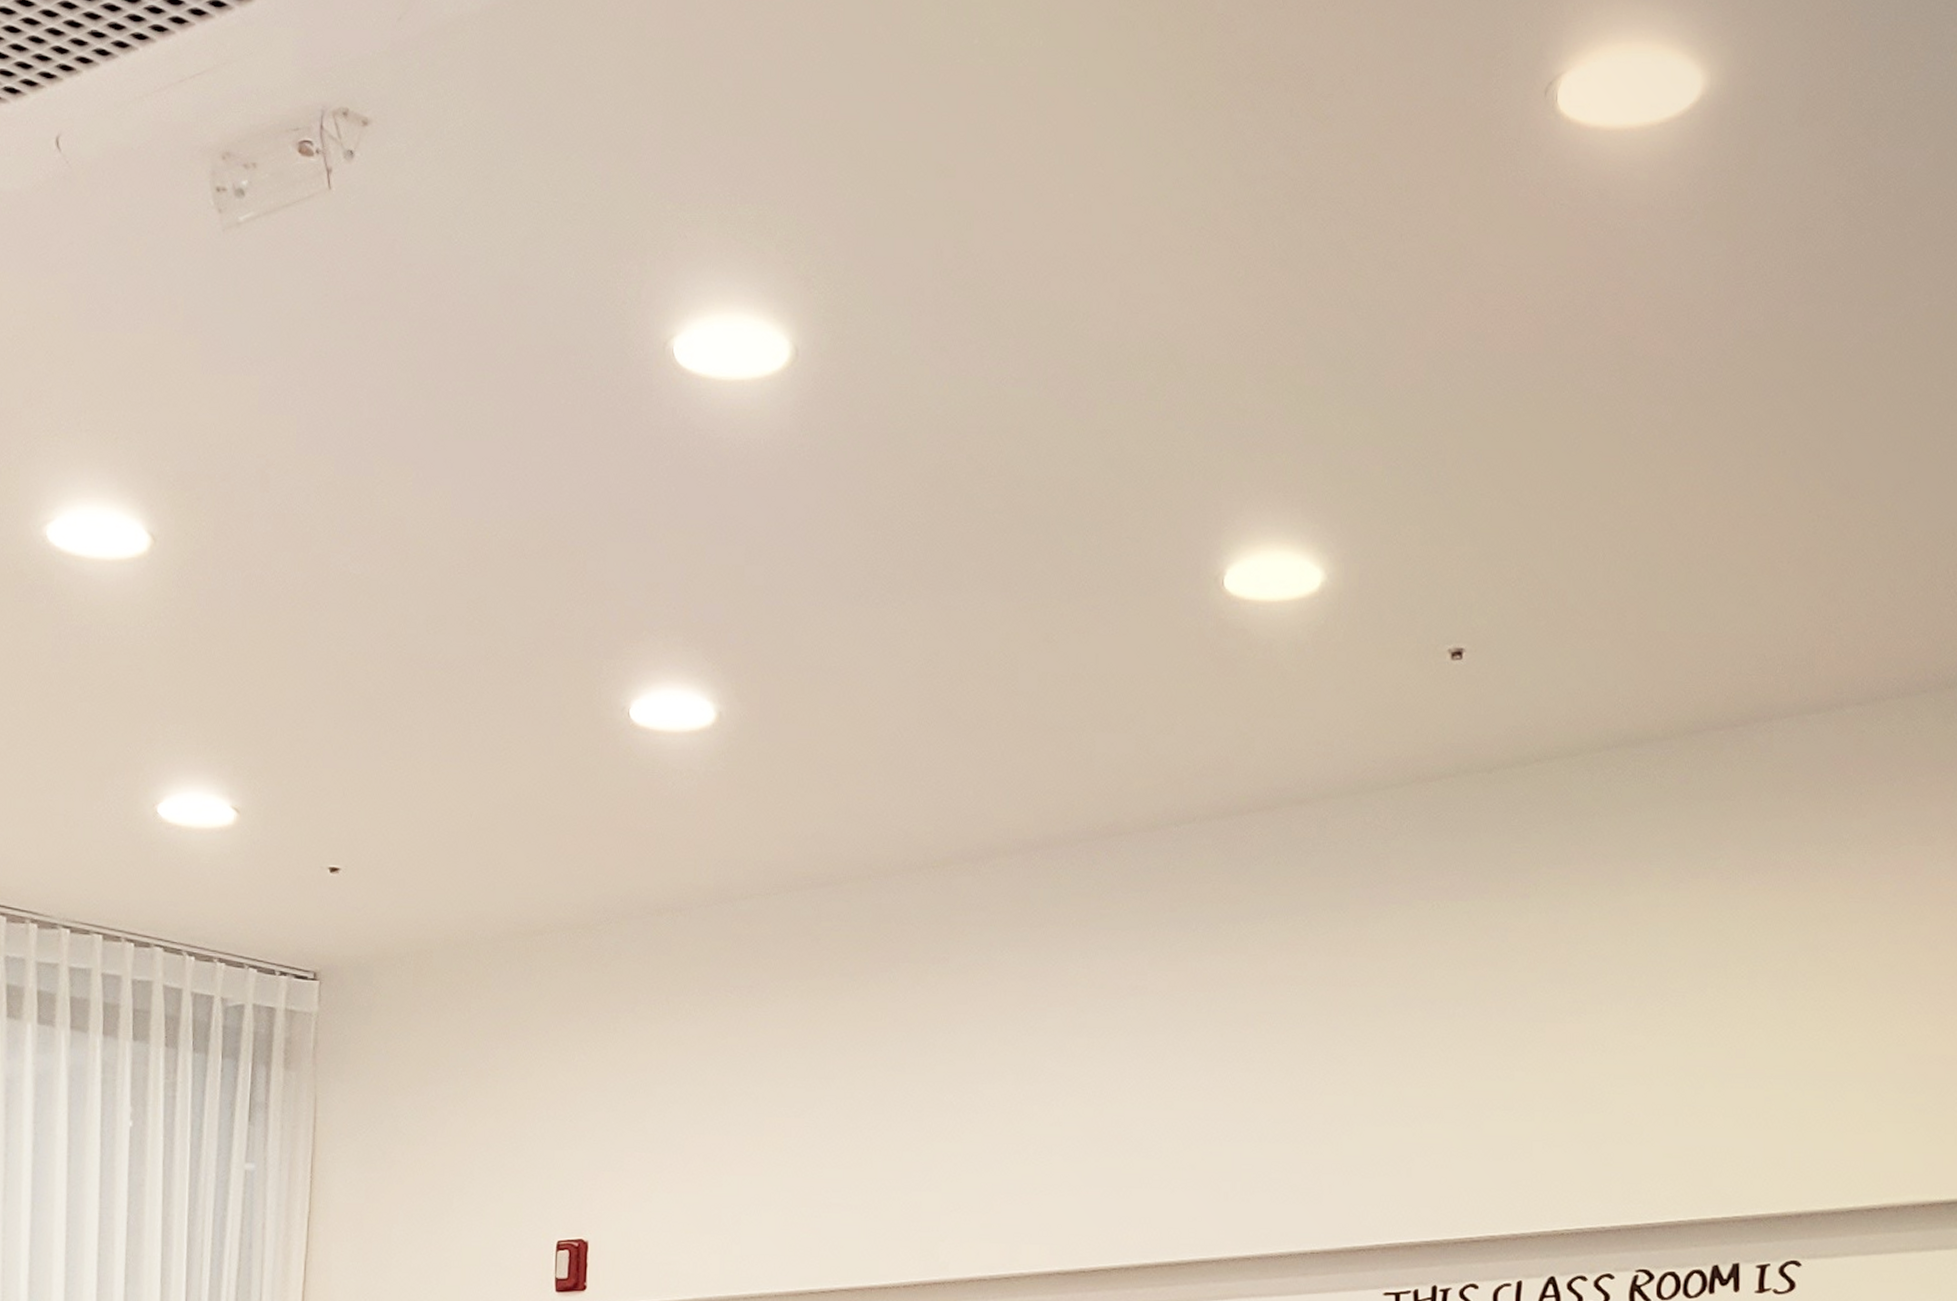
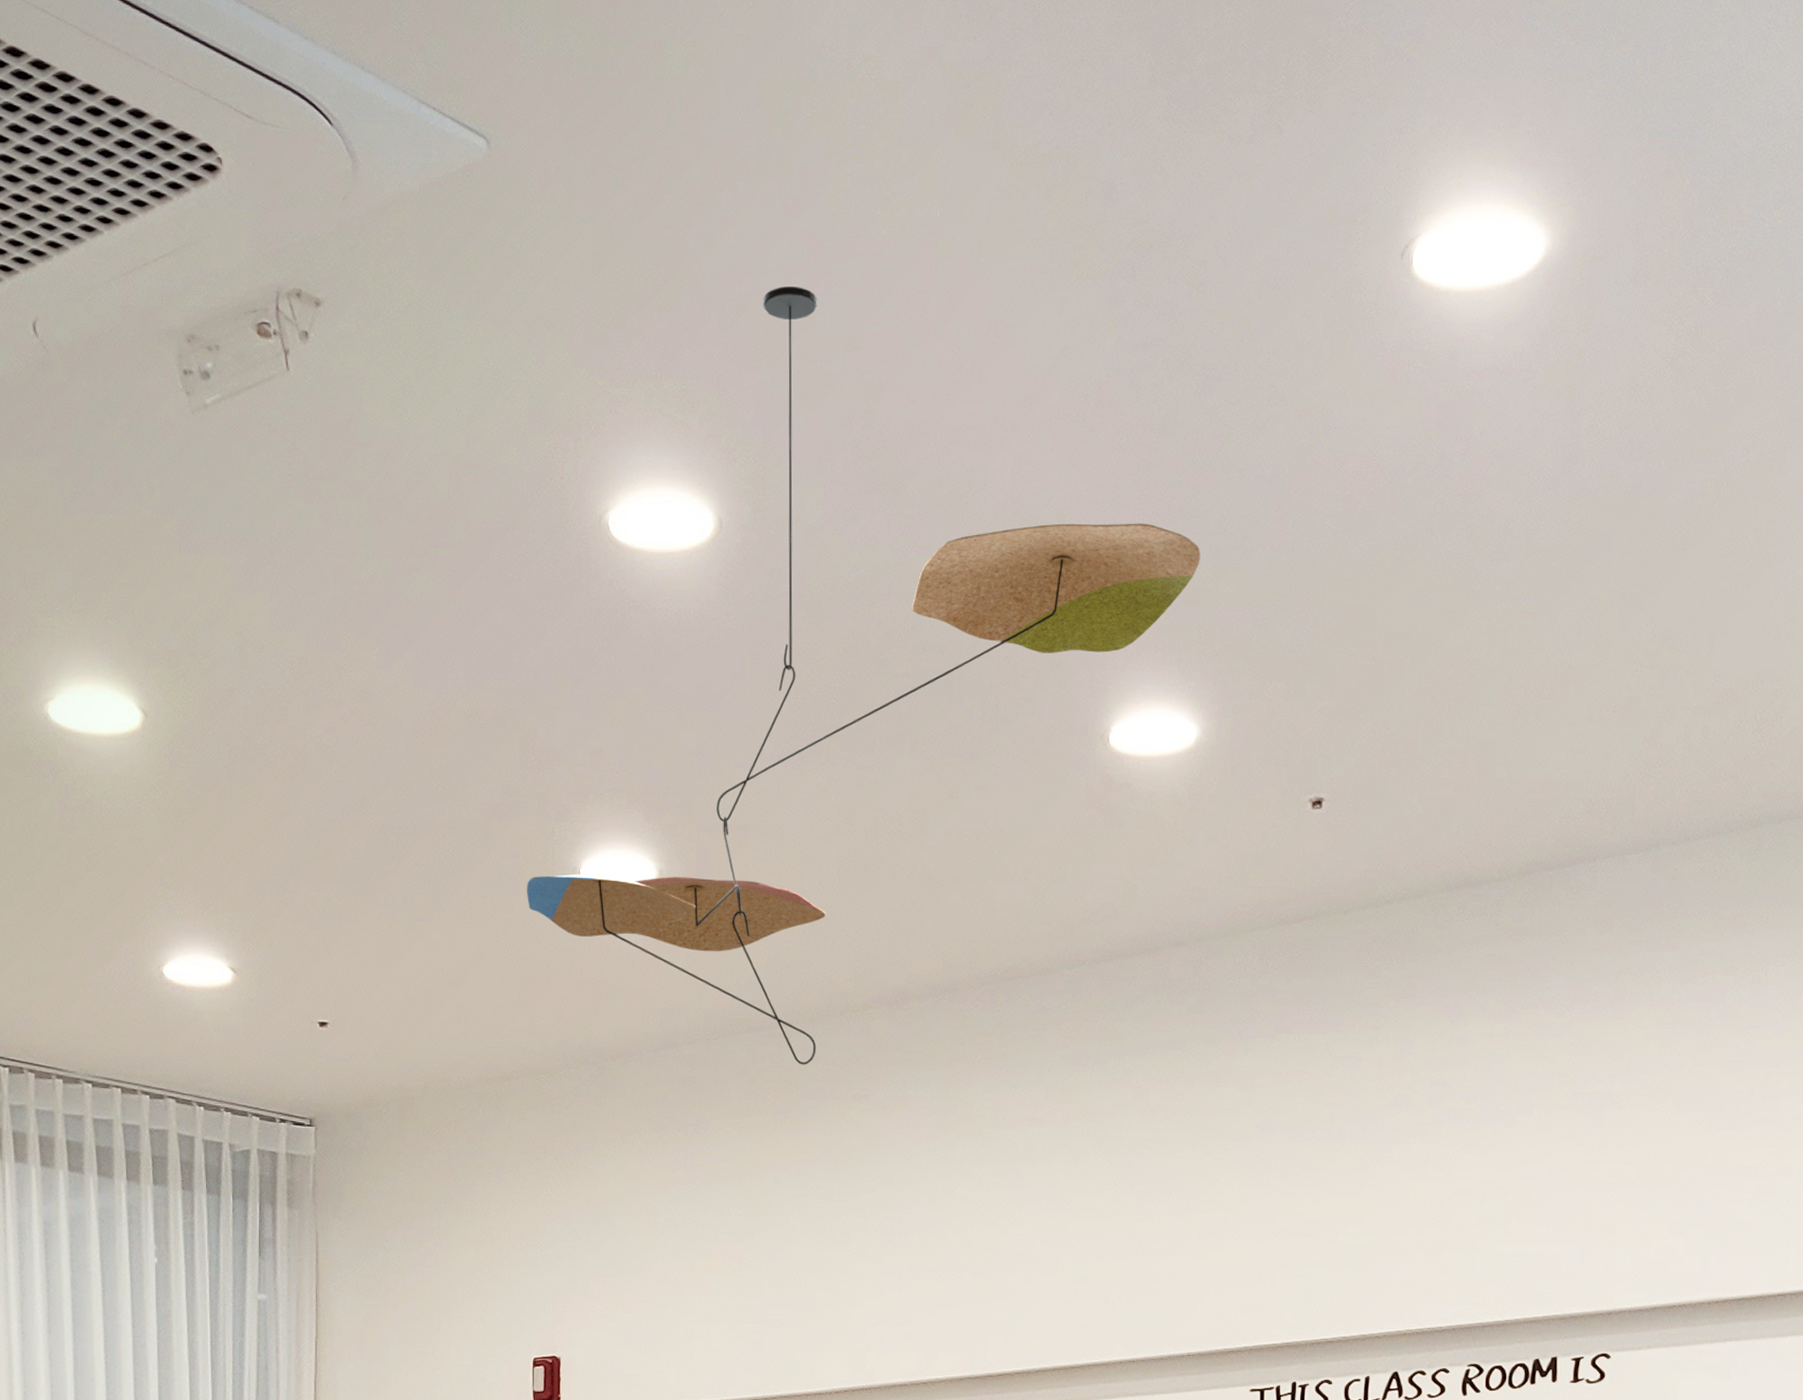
ceiling mobile: none [568,113,1326,924] -> present [526,287,1201,1065]

